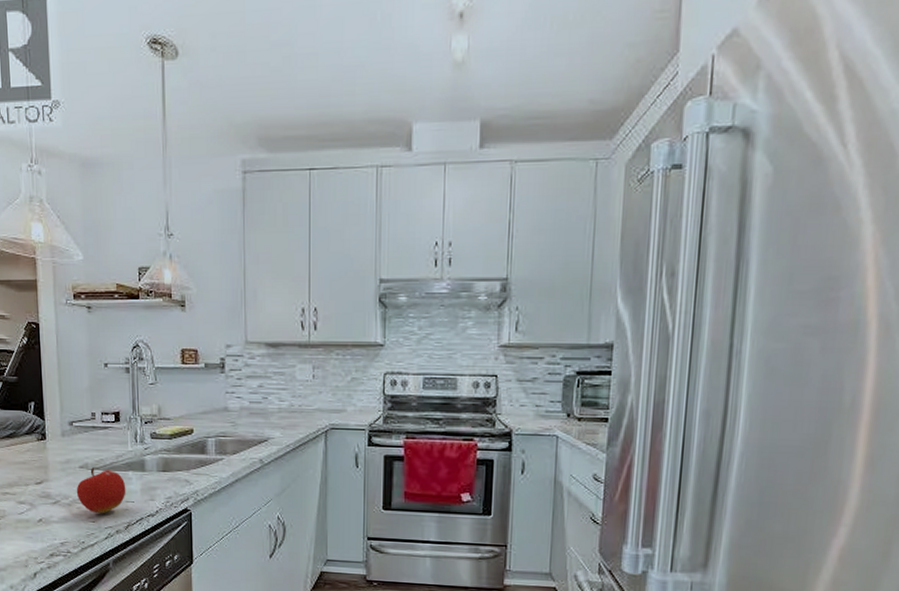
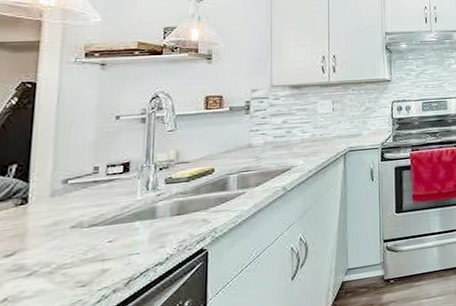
fruit: present [76,468,126,514] -> none [62,223,131,276]

